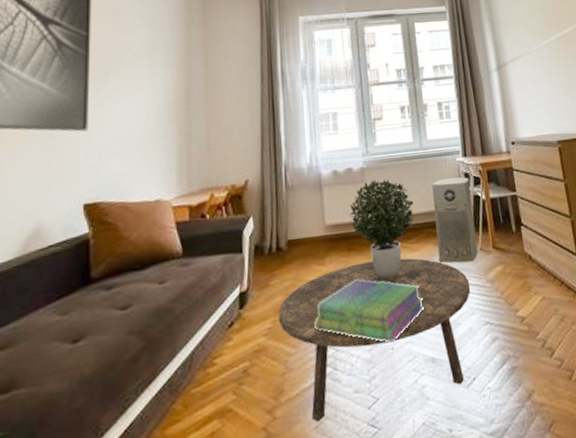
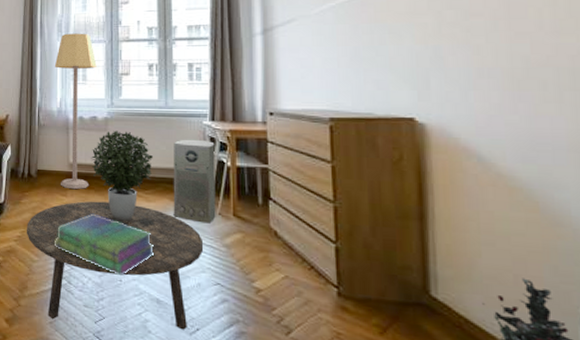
lamp: none [300,79,350,256] -> present [54,33,97,190]

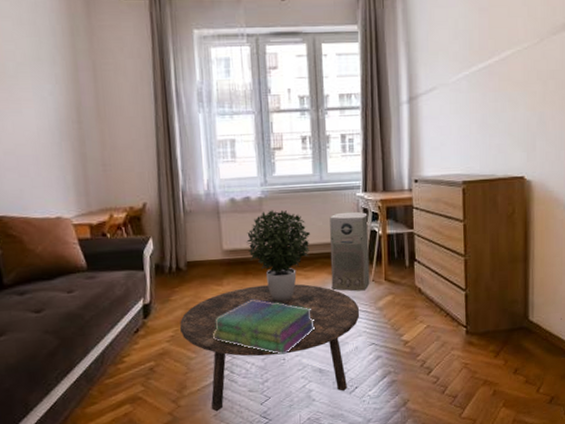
lamp: present [54,33,97,190] -> none [197,103,247,278]

